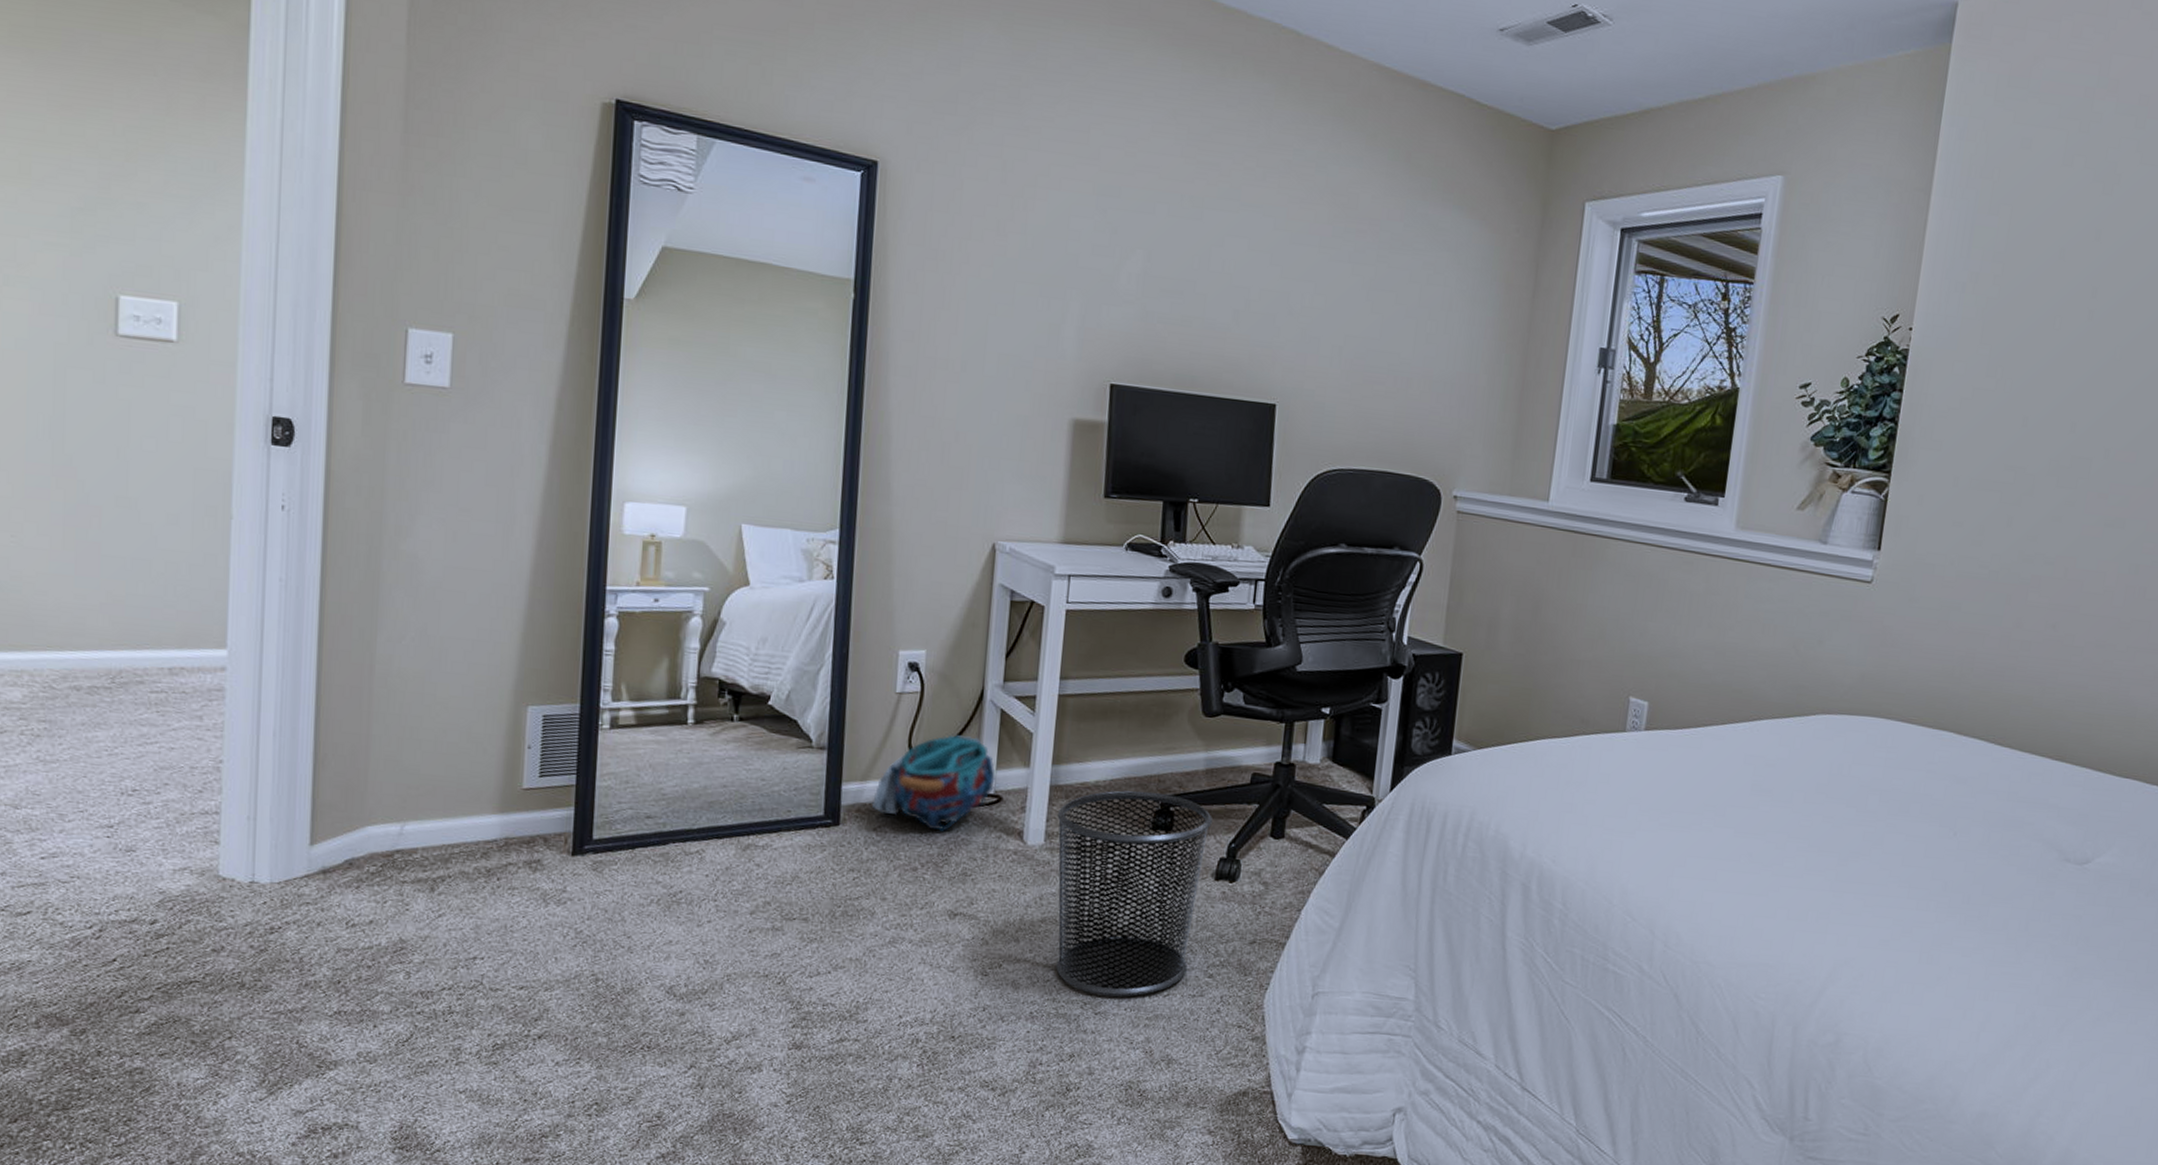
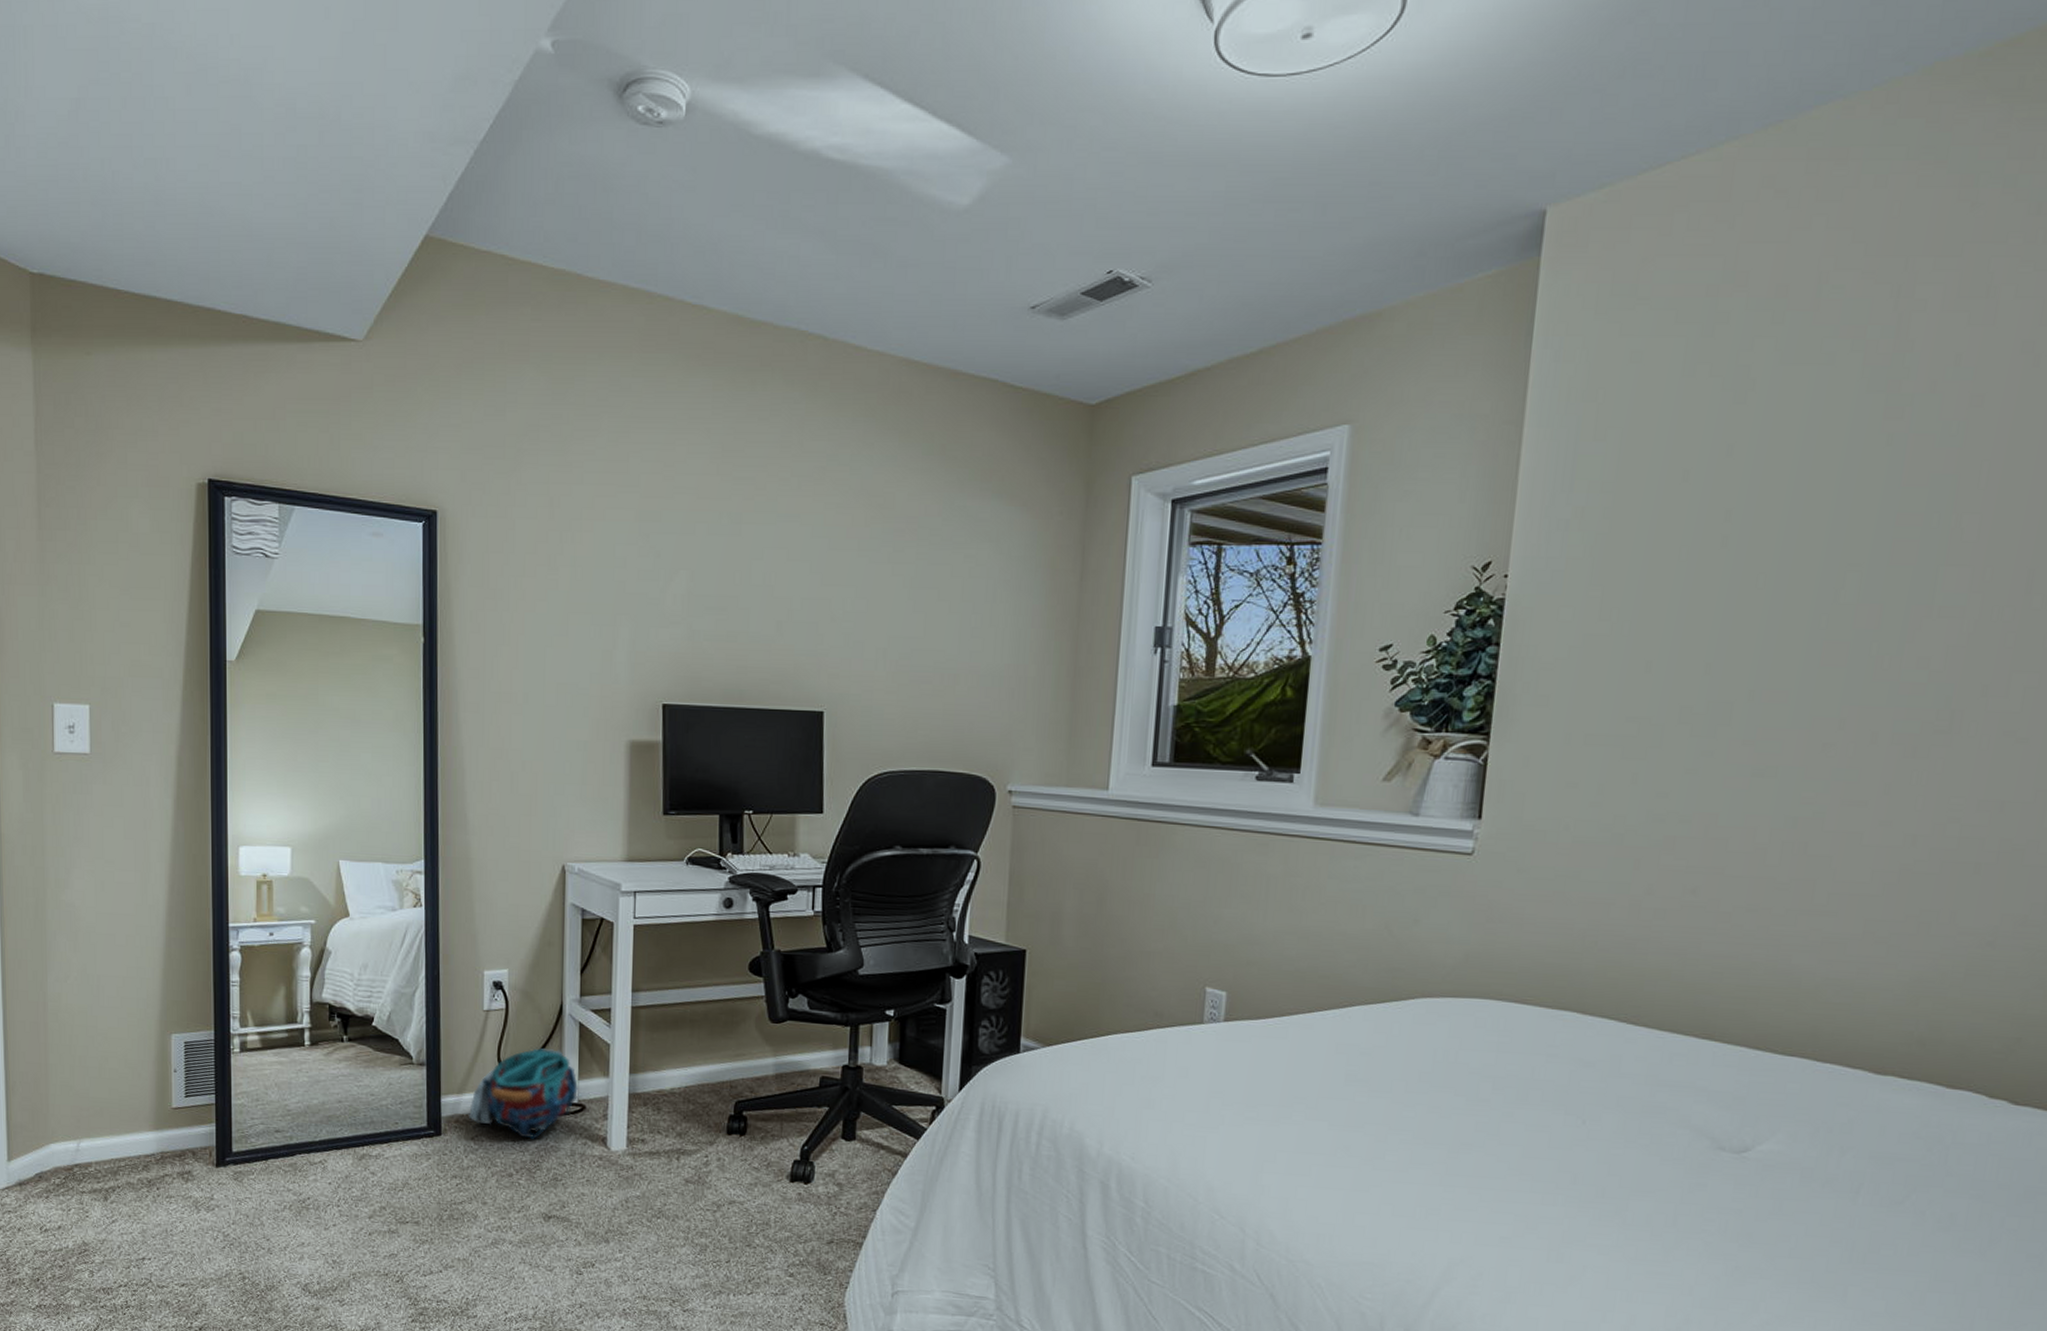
trash can: present [1056,790,1212,997] -> none [637,1096,784,1295]

